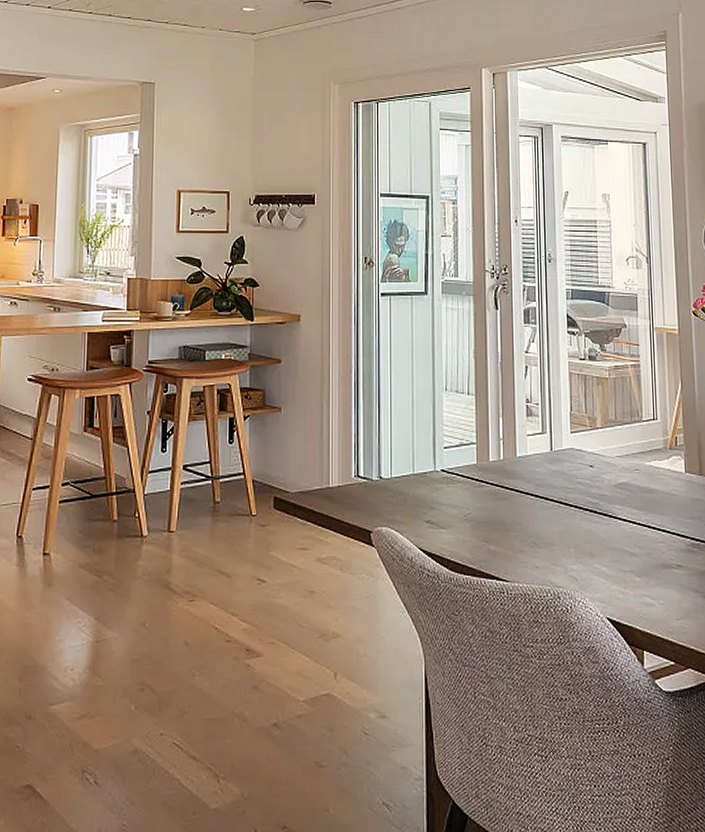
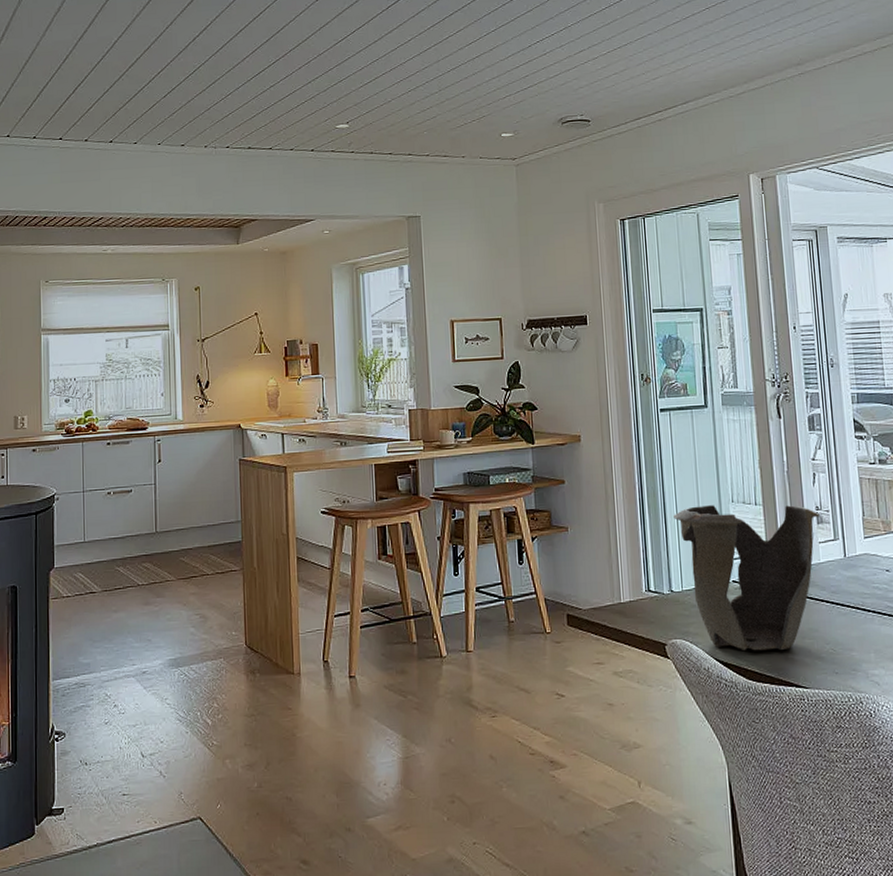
decorative bowl: none [387,393,529,542] -> present [674,505,820,651]

